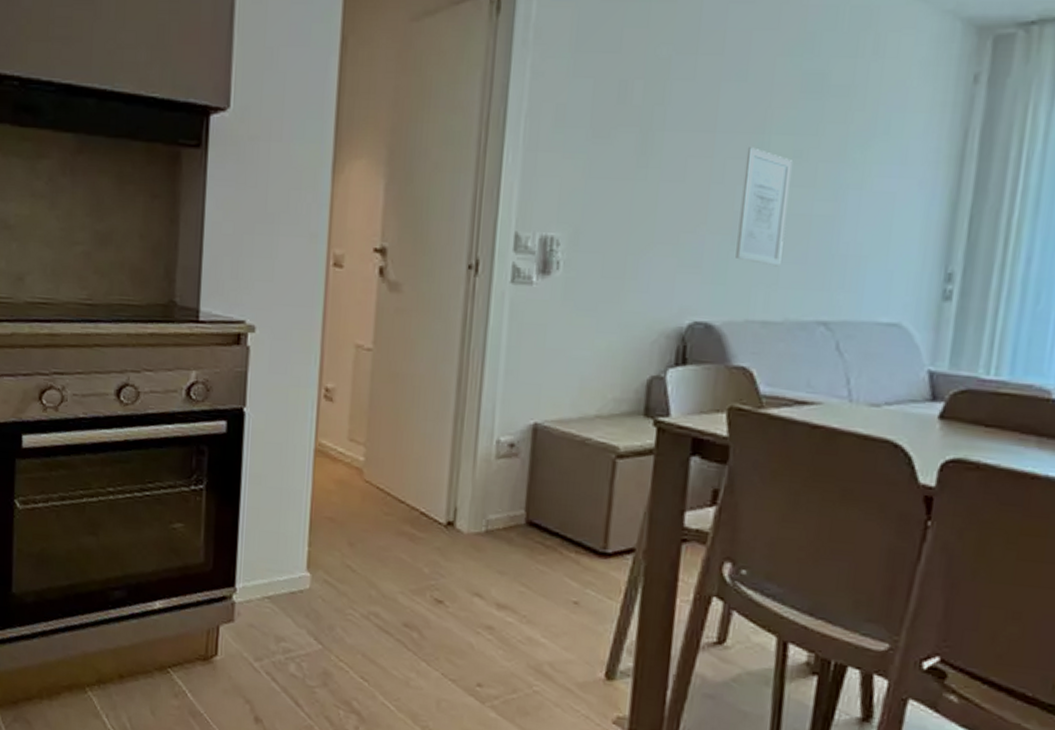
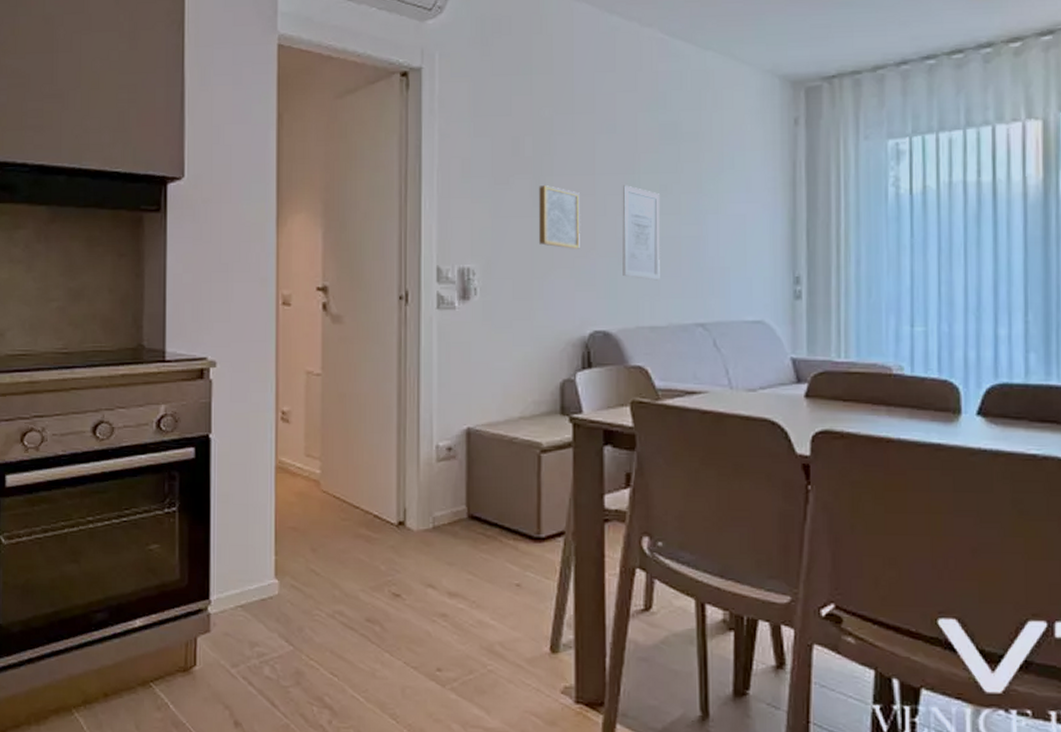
wall art: none [639,142,695,223] -> present [539,185,580,249]

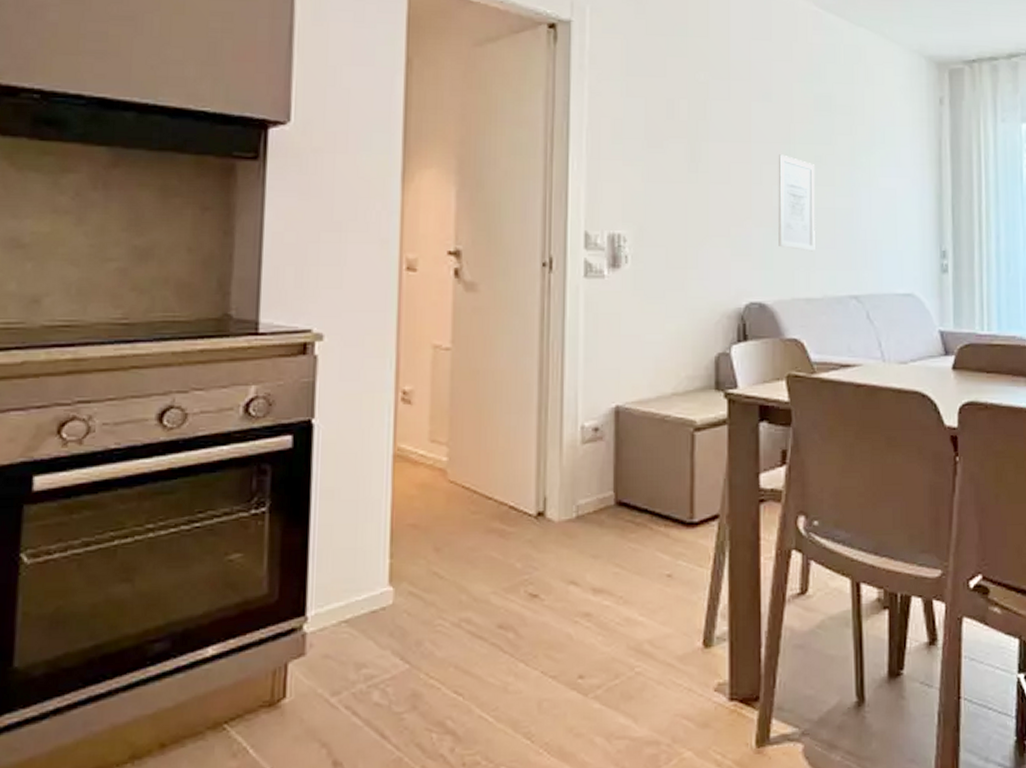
wall art: present [539,185,580,249] -> none [694,151,736,218]

